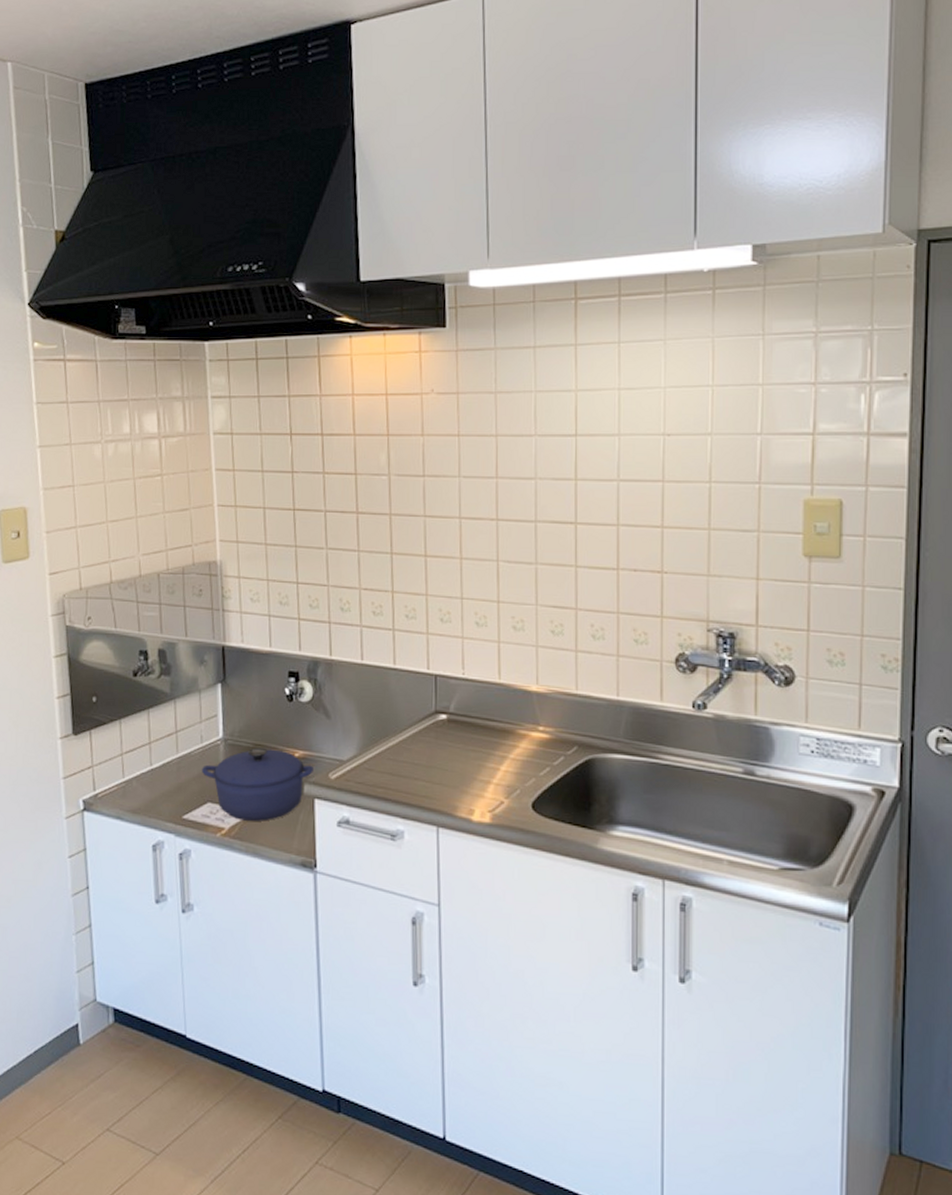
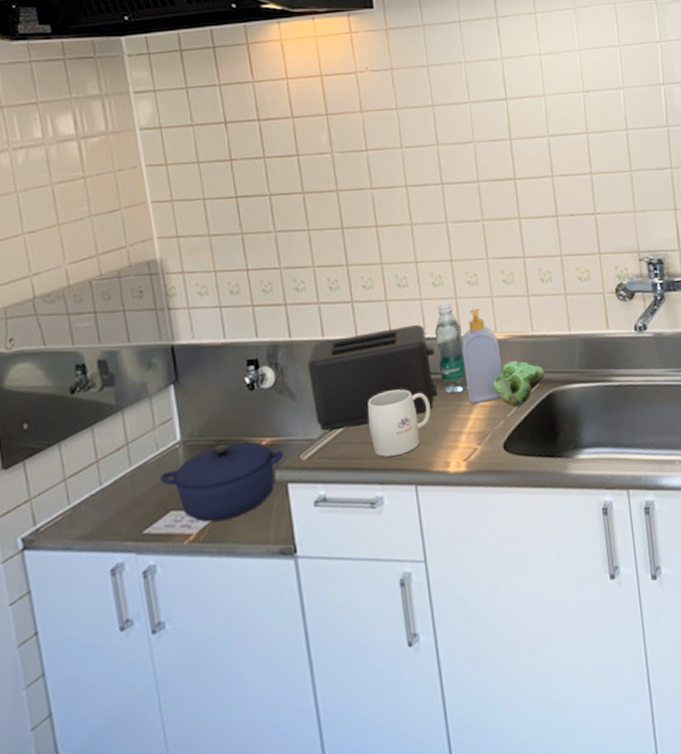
toaster: none [344,662,471,756] -> present [307,324,438,432]
mug: none [397,725,461,794] -> present [367,389,431,457]
bottle: none [473,642,502,741] -> present [434,300,468,394]
soap bottle: none [498,656,540,756] -> present [460,308,503,404]
sponge: none [528,718,586,767] -> present [493,361,545,407]

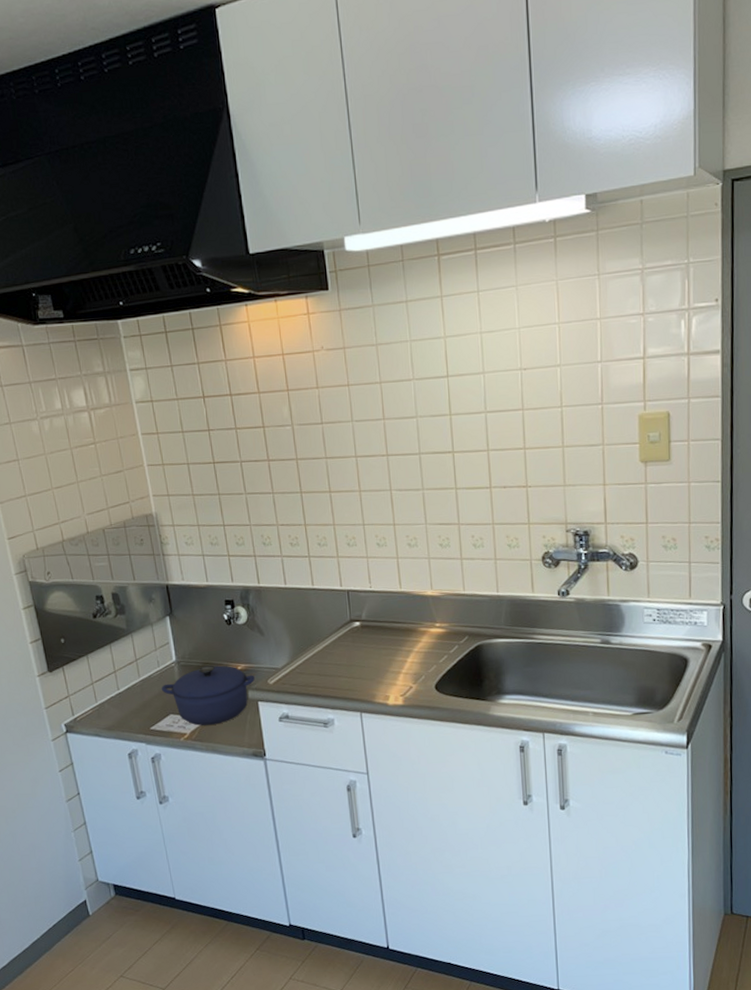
toaster: present [307,324,438,432] -> none [273,578,381,663]
mug: present [367,389,431,457] -> none [321,632,375,688]
bottle: present [434,300,468,394] -> none [378,559,406,640]
soap bottle: present [460,308,503,404] -> none [400,567,437,649]
sponge: present [493,361,545,407] -> none [428,615,474,655]

